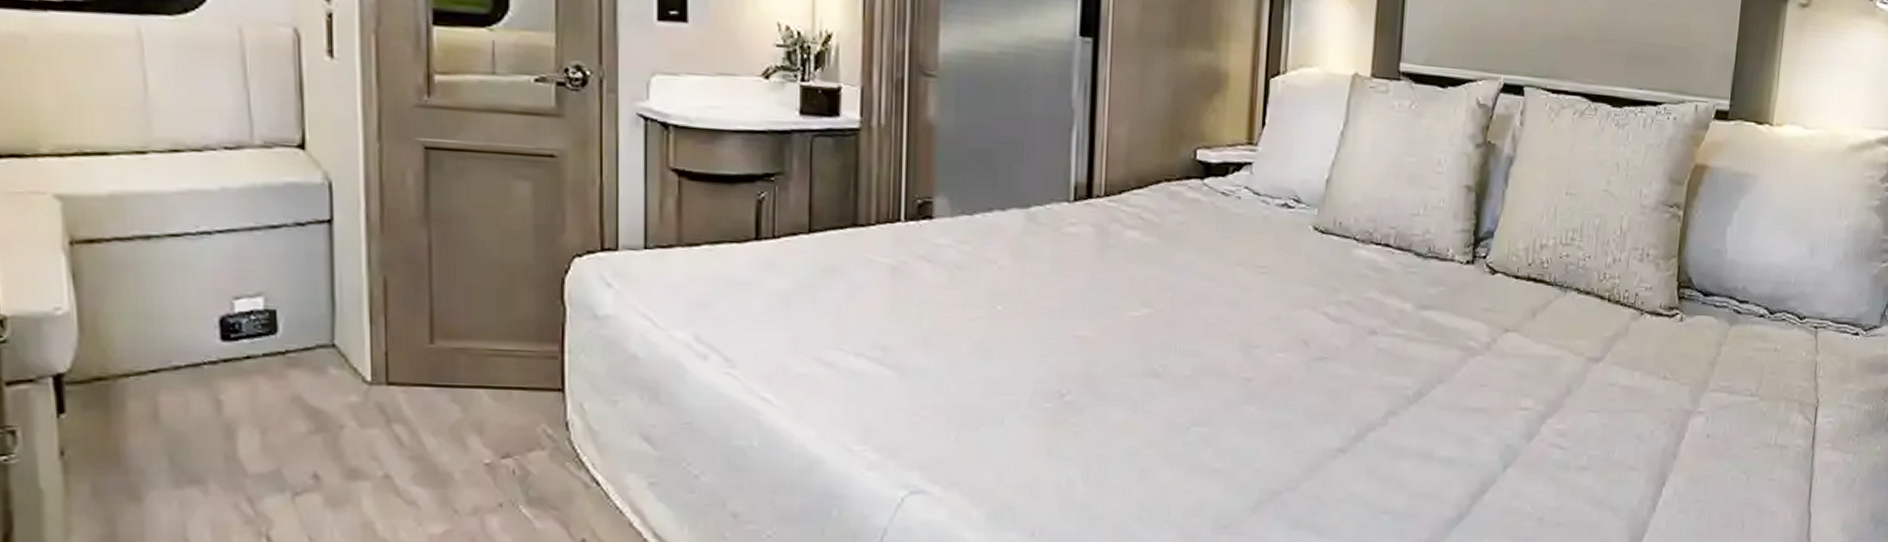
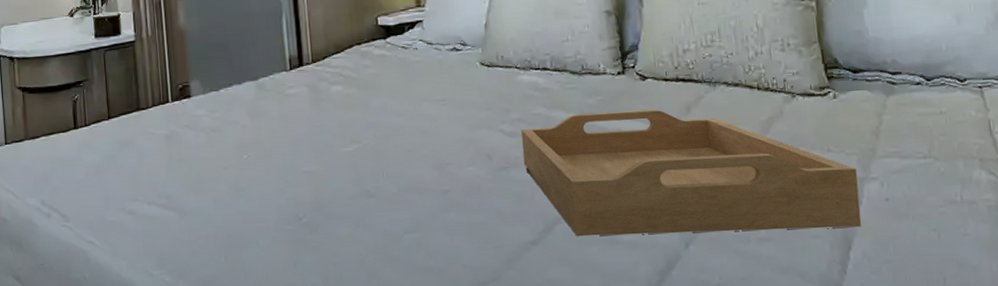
serving tray: none [1344,304,1687,463] -> present [521,109,861,237]

